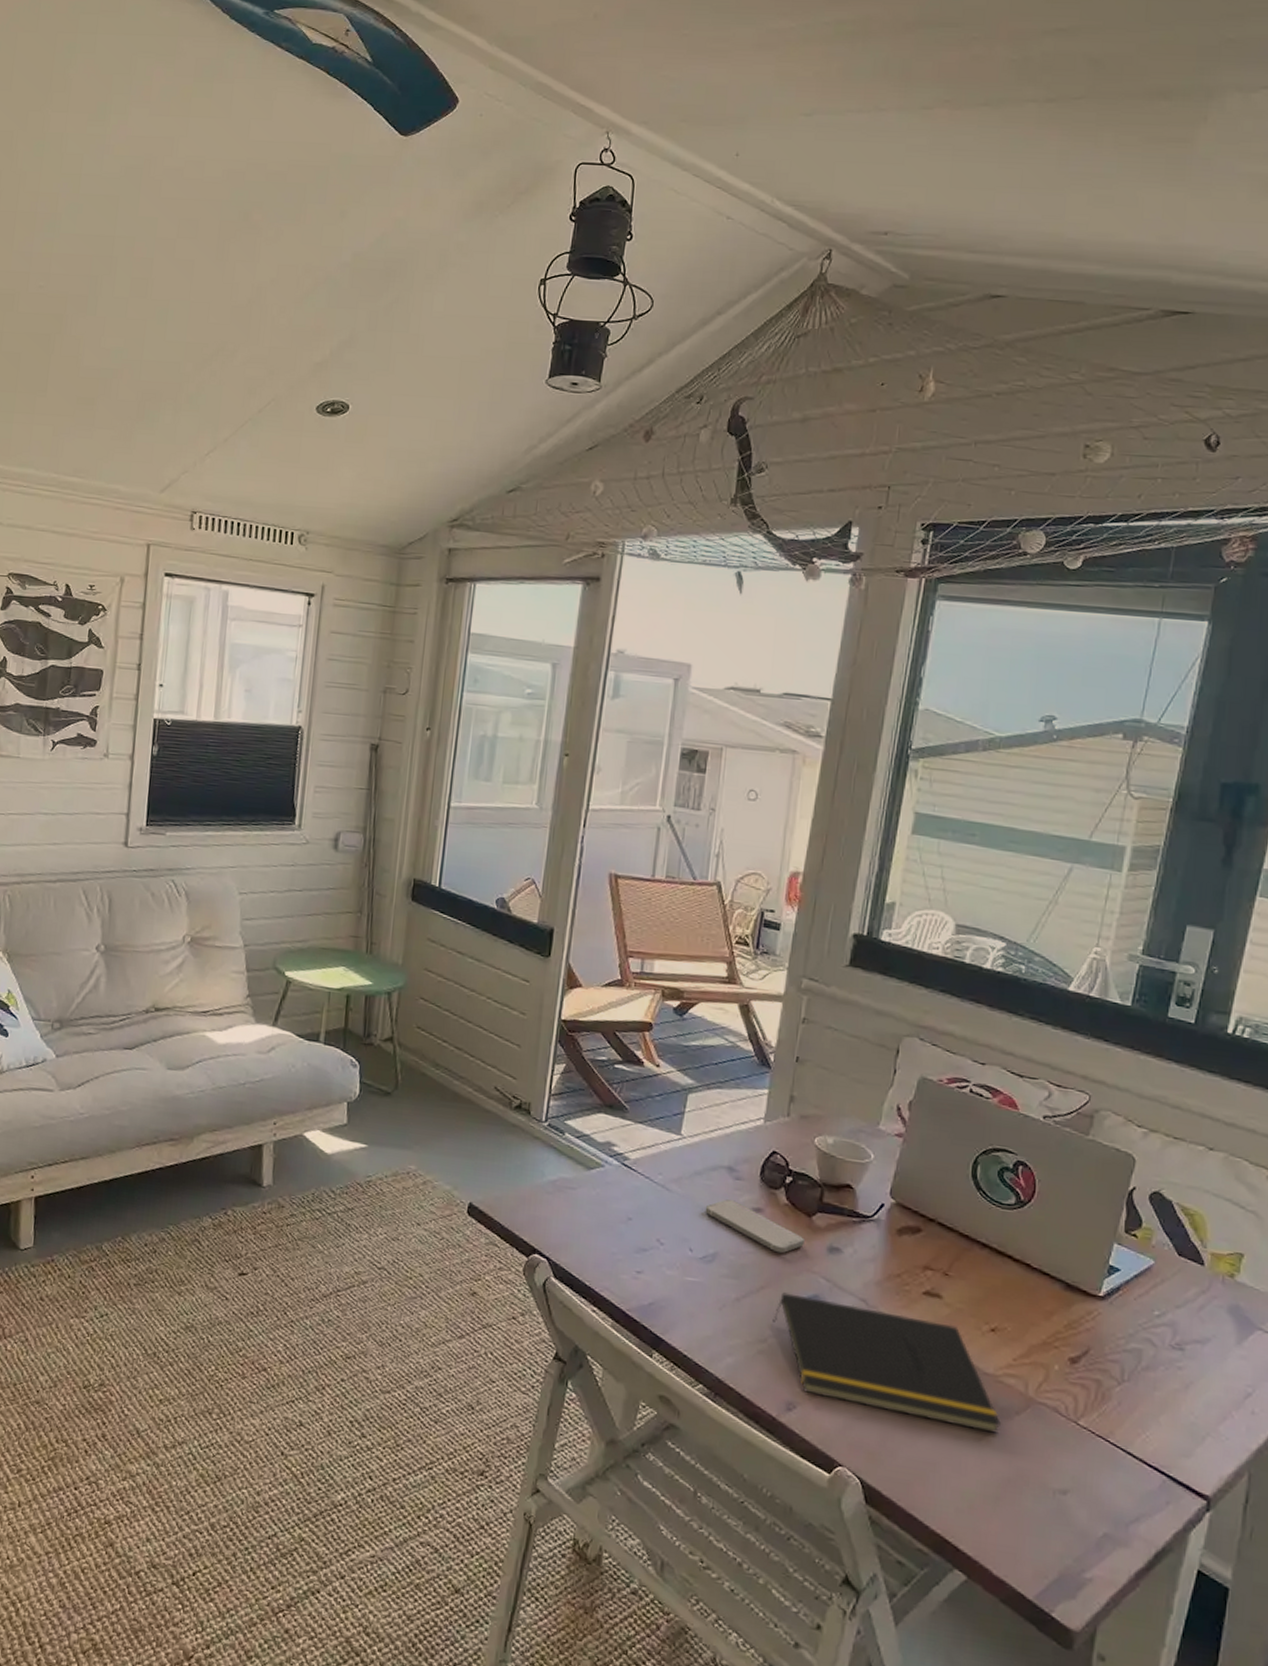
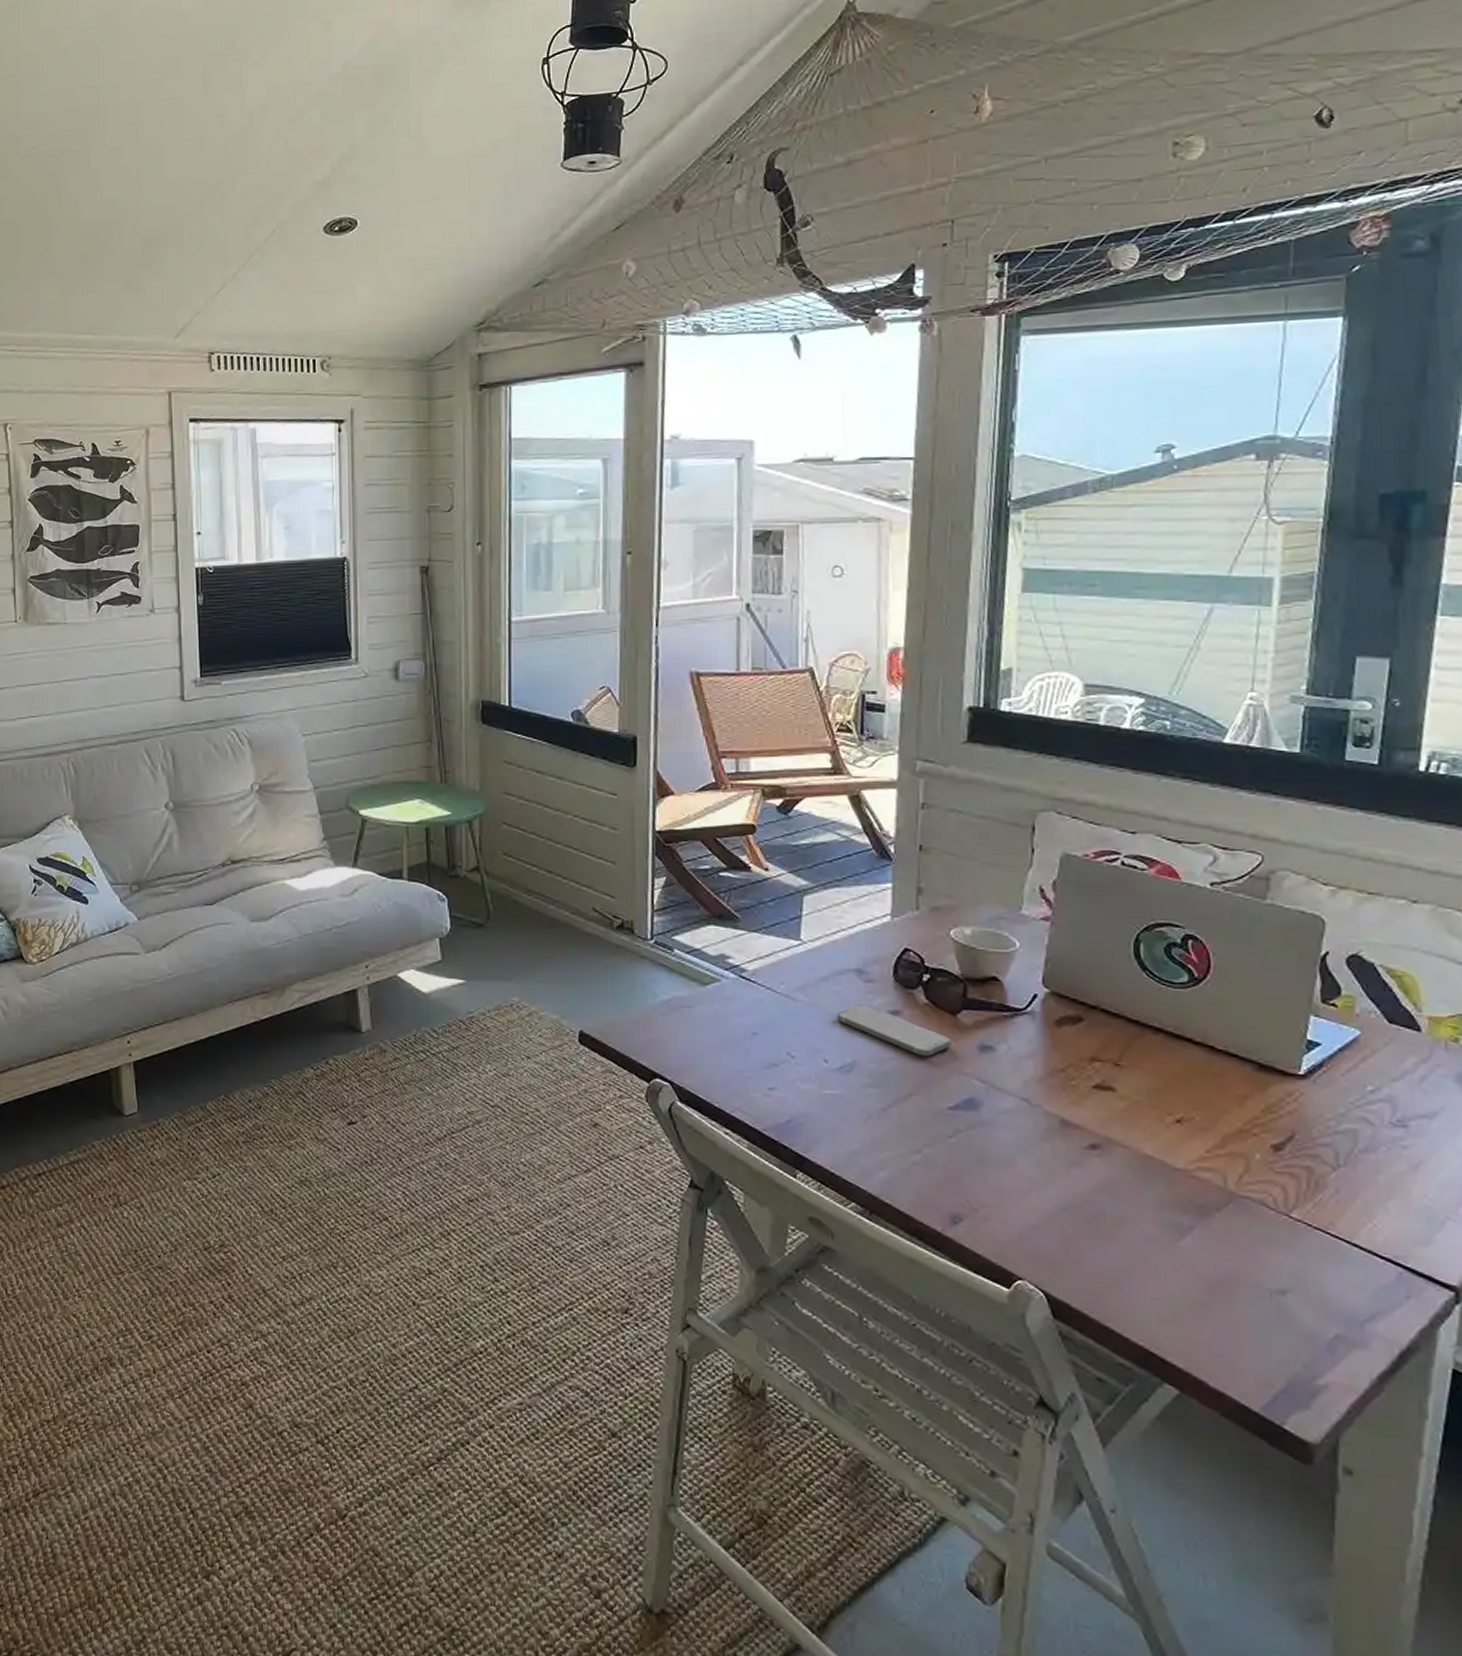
notepad: present [772,1292,1001,1434] -> none [925,1098,1199,1233]

